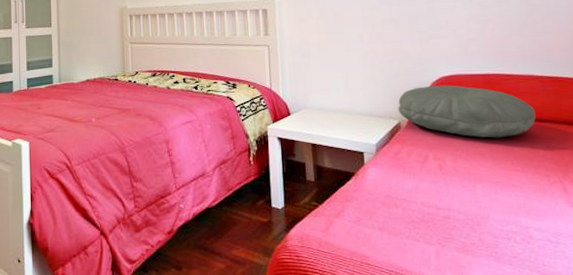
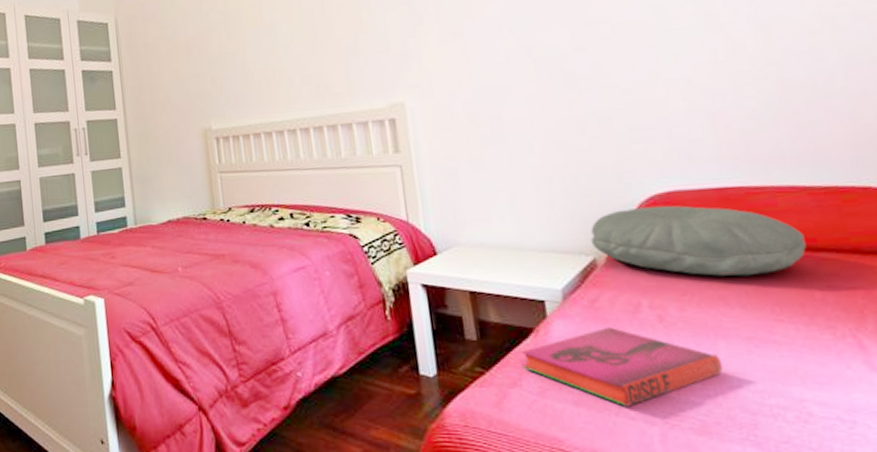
hardback book: none [346,172,479,232] -> present [522,326,724,407]

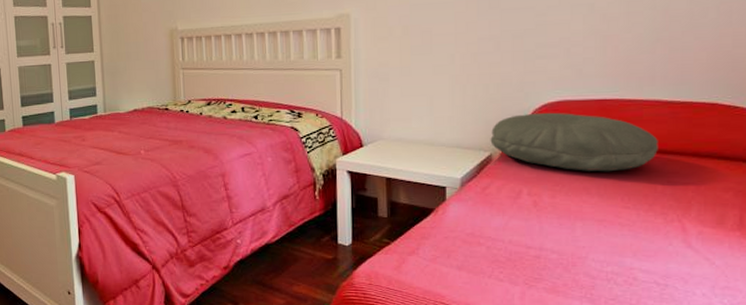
hardback book: present [522,326,724,407] -> none [421,209,577,271]

